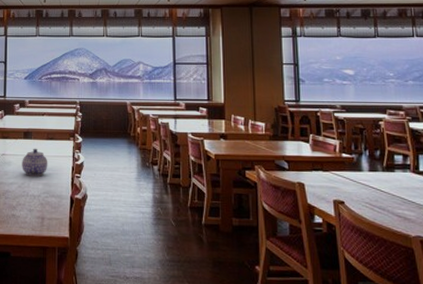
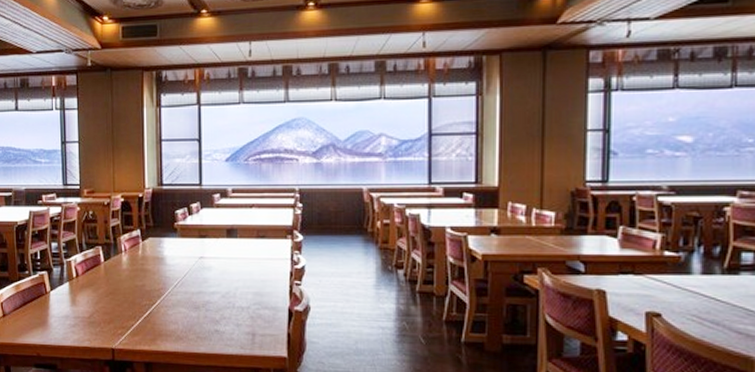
teapot: present [22,148,48,177] -> none [225,249,259,284]

